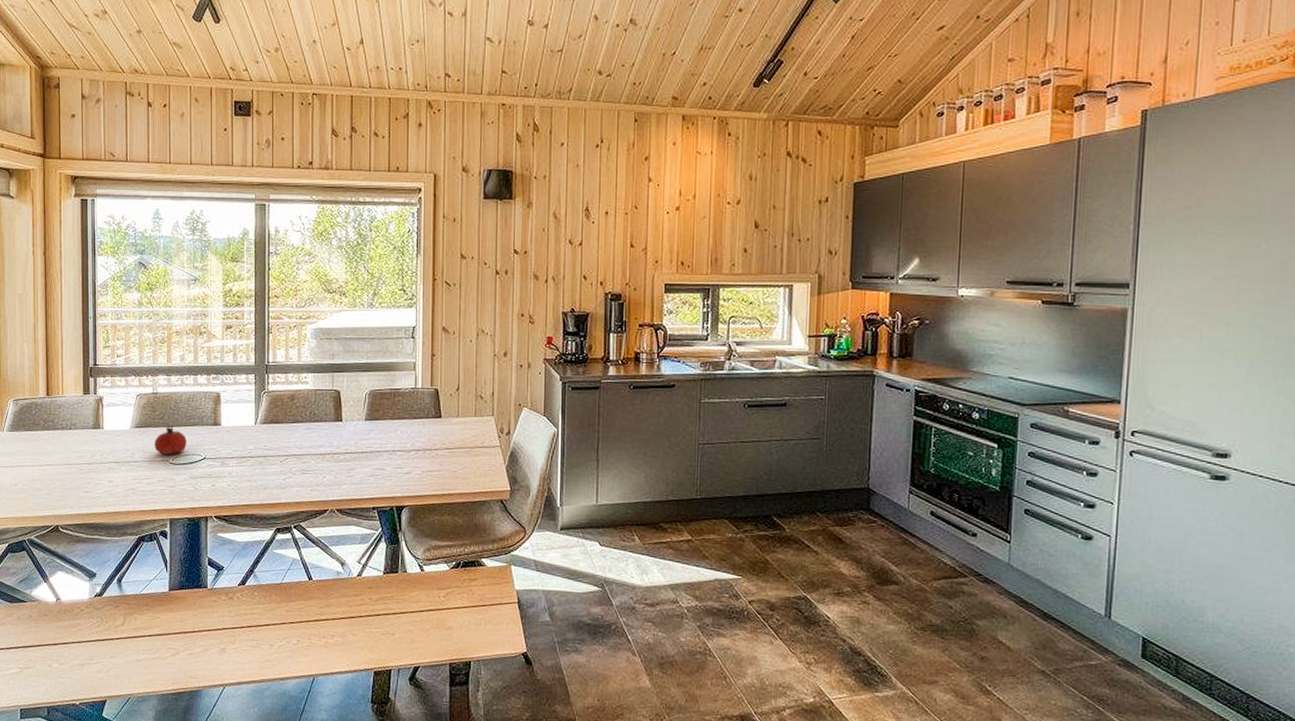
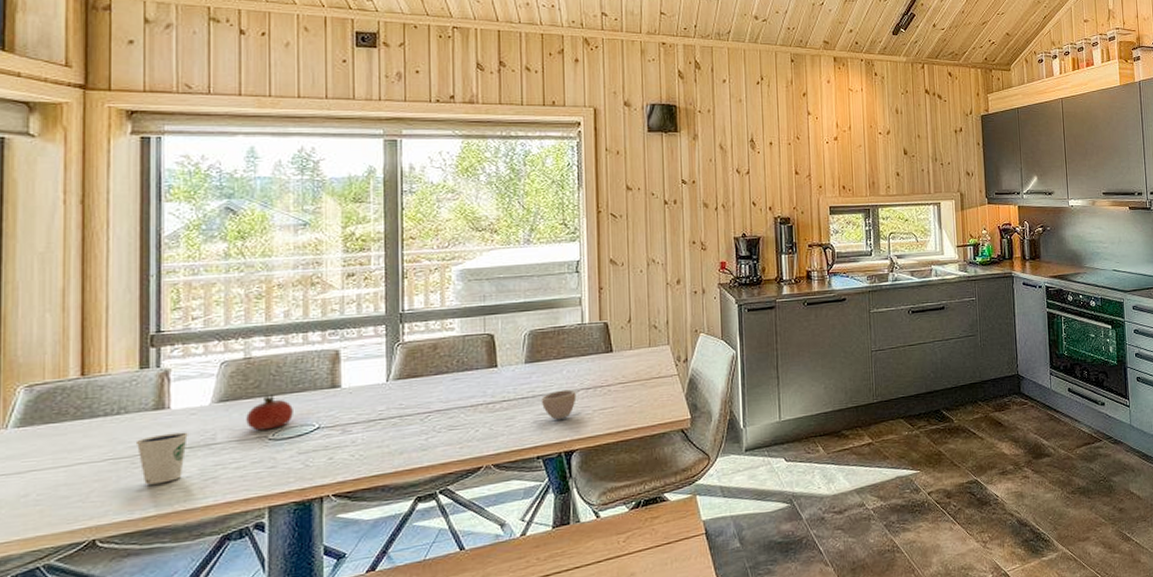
dixie cup: none [81,449,115,489] -> present [135,432,188,485]
cup: none [377,449,408,476] -> present [541,389,577,420]

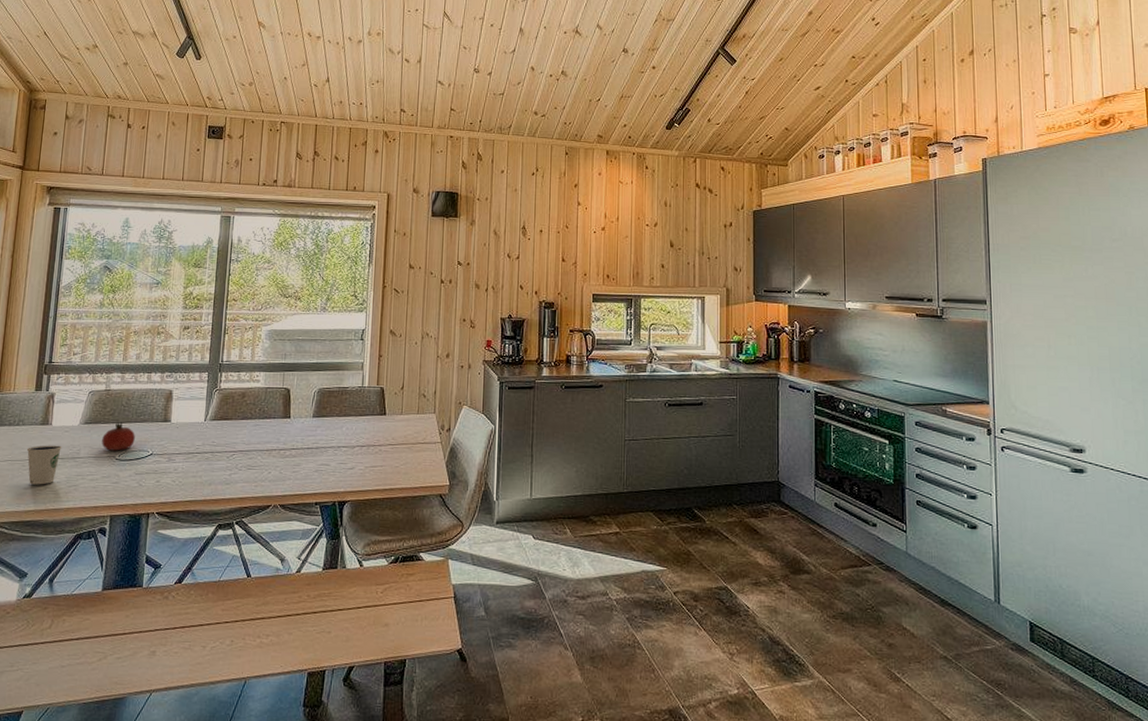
cup: present [541,389,577,420] -> none [322,445,352,472]

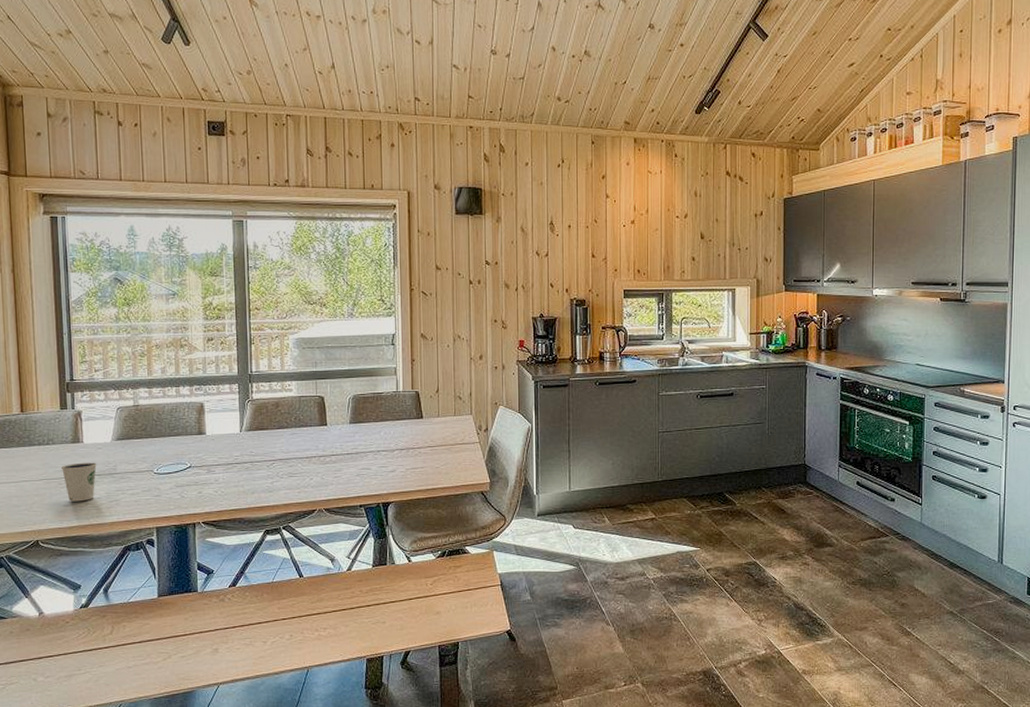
fruit: present [102,421,135,451] -> none [137,436,171,465]

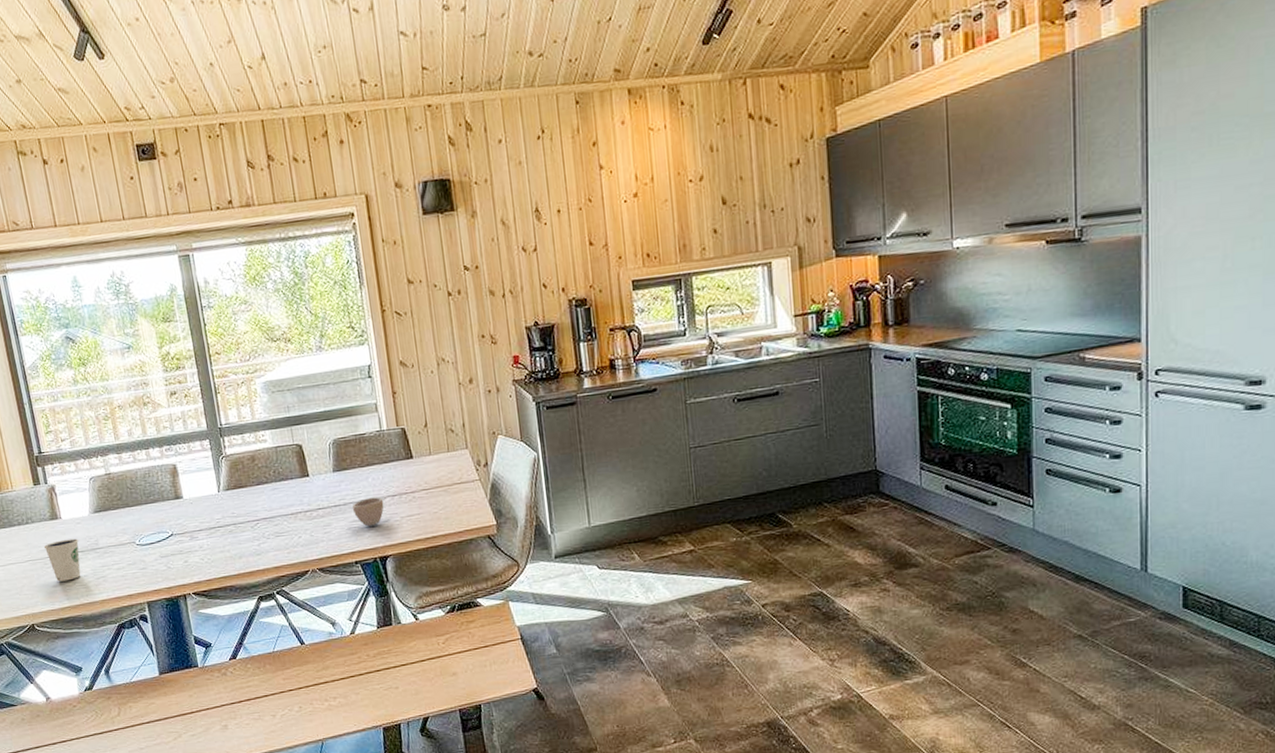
cup: none [362,449,392,475] -> present [352,497,384,527]

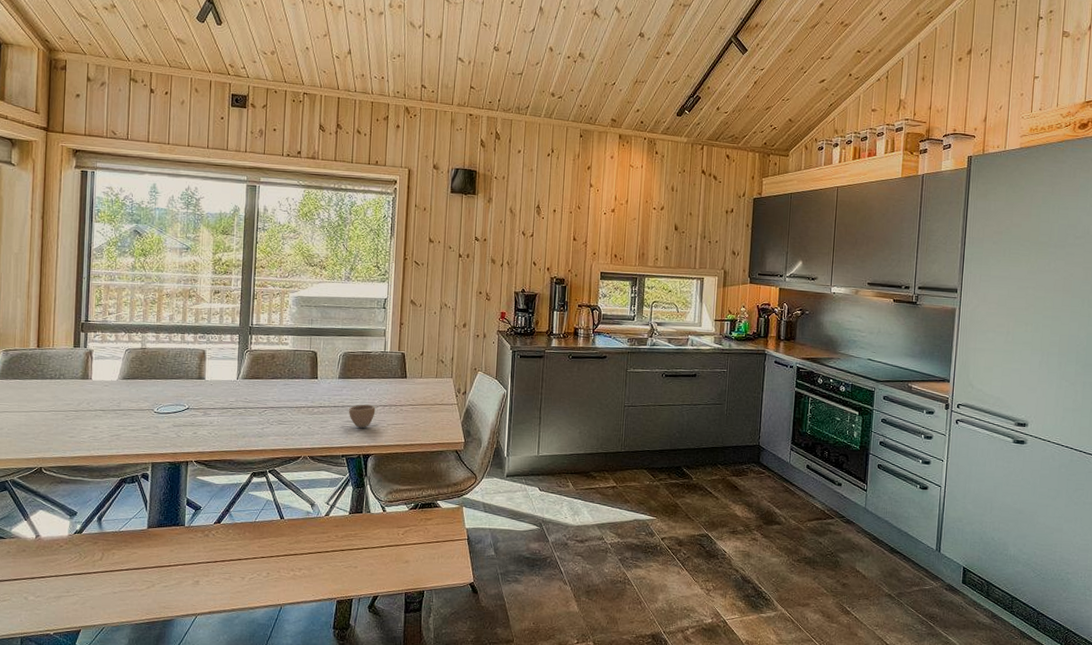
dixie cup: present [43,538,81,582] -> none [69,397,102,434]

